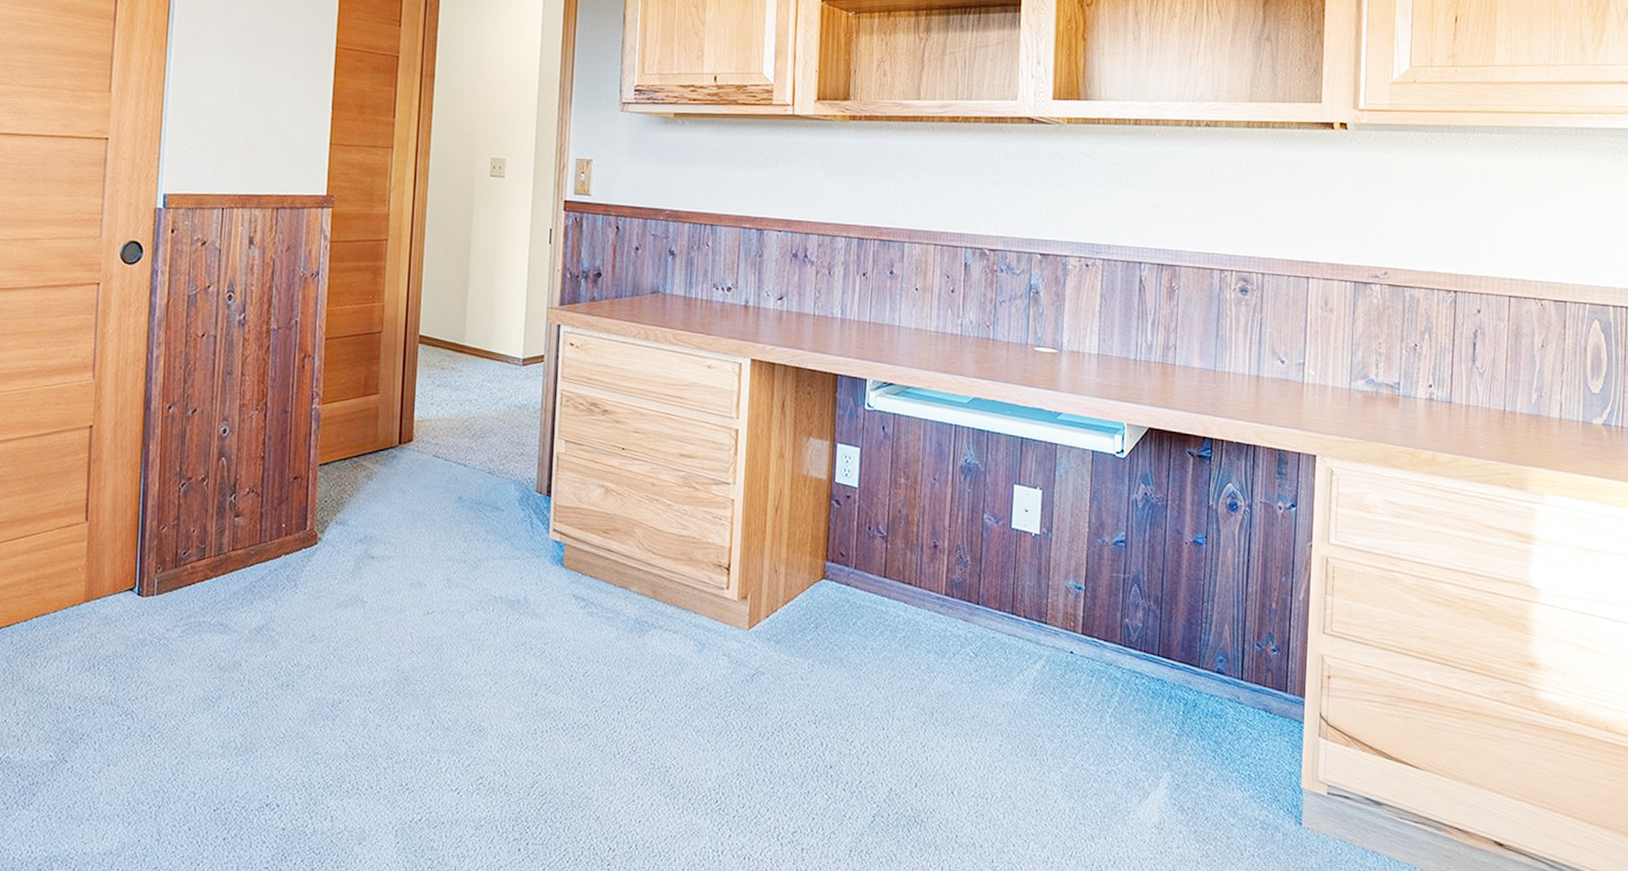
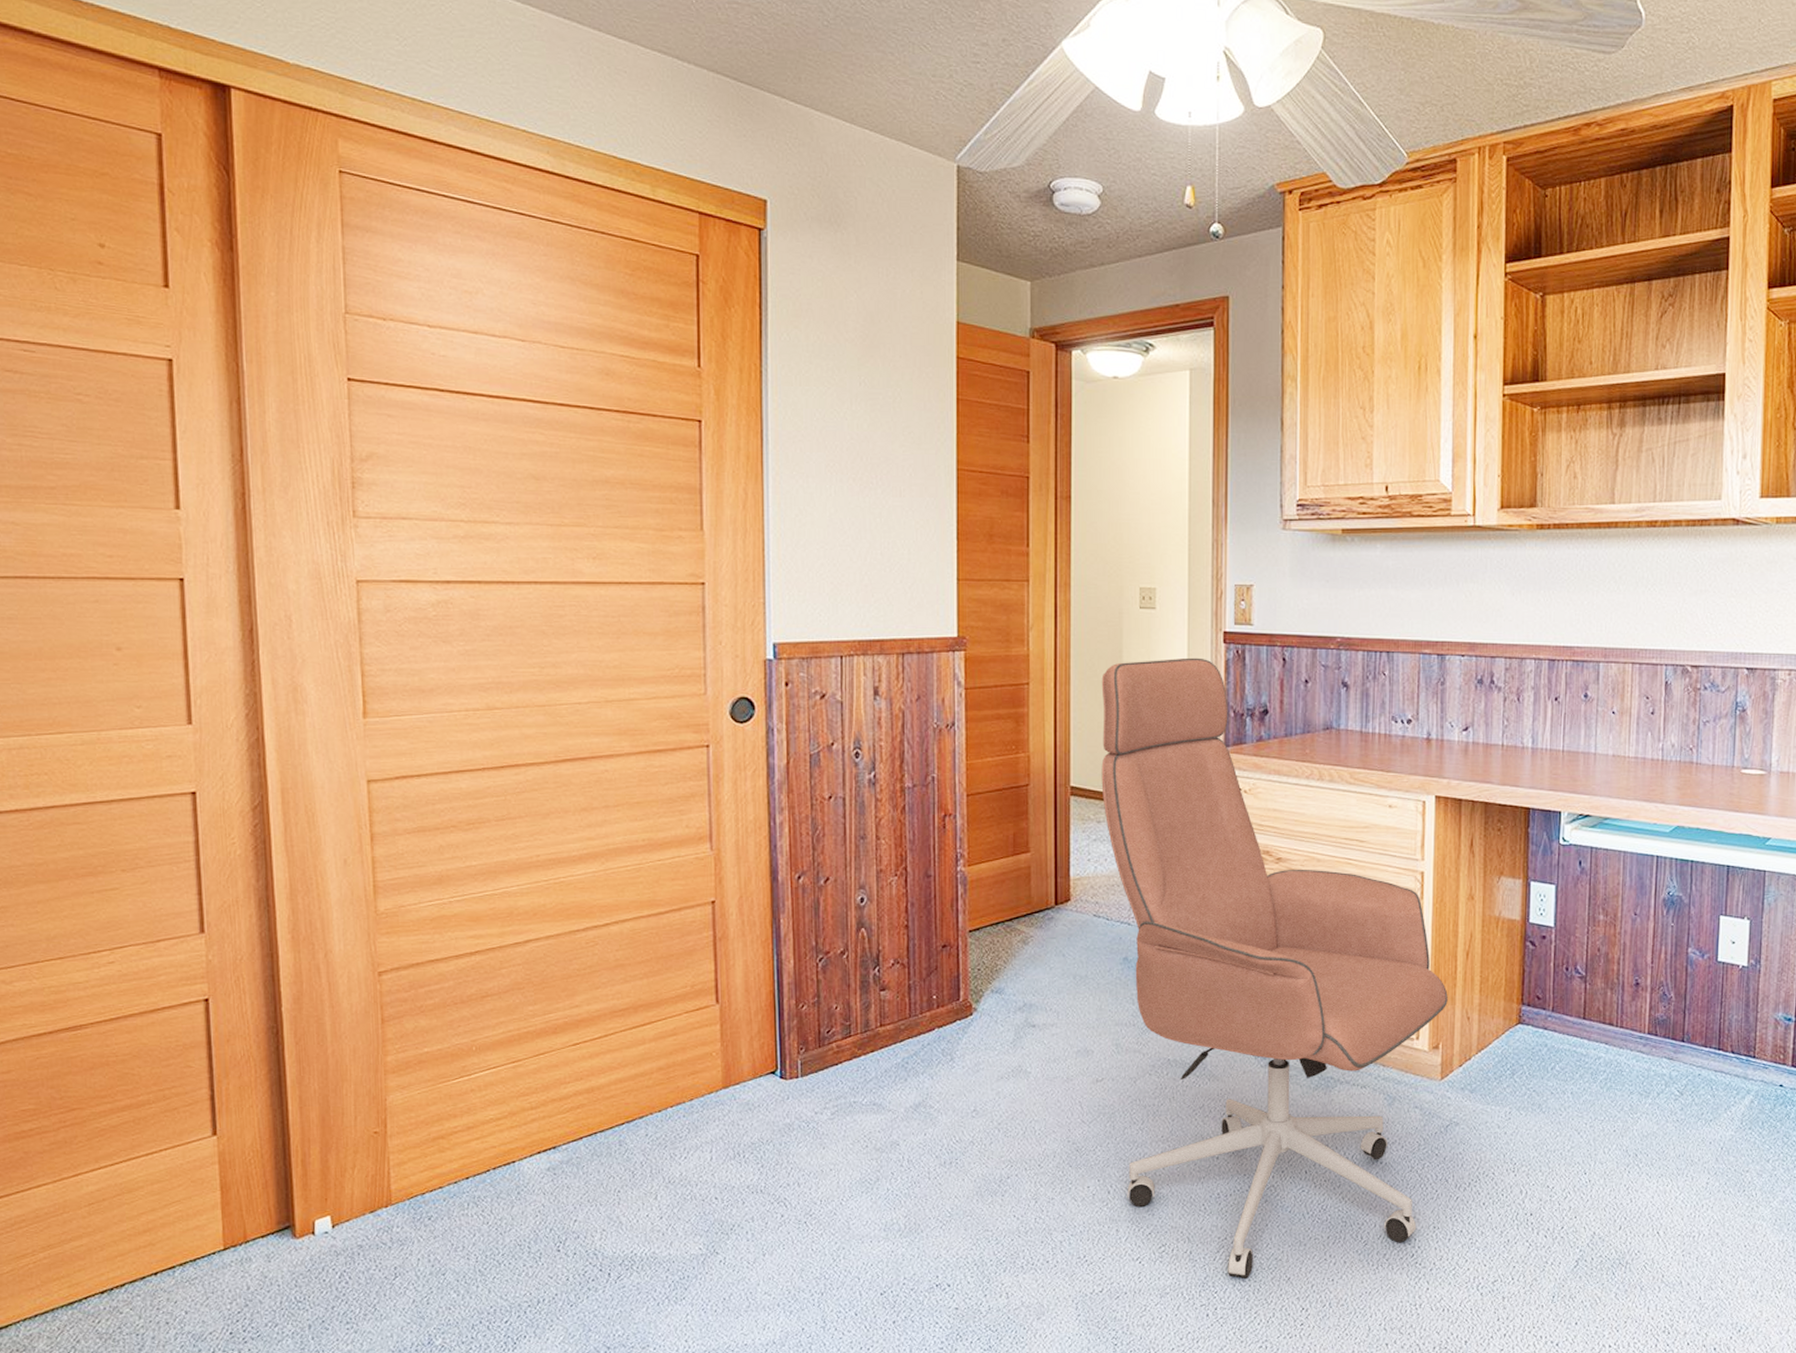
office chair: none [447,222,757,816] -> present [1101,657,1448,1280]

